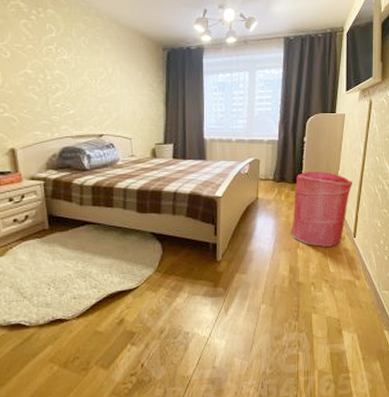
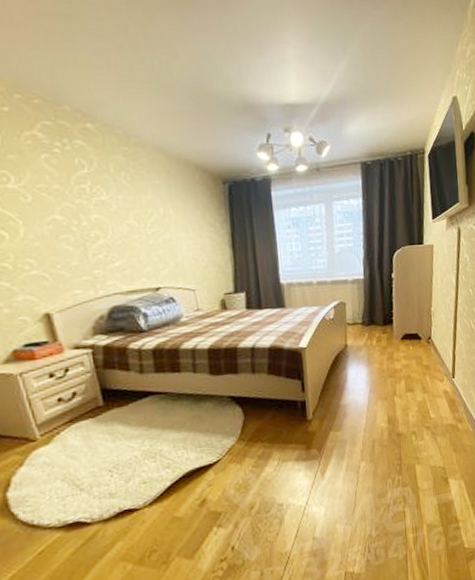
laundry hamper: present [291,172,353,247] -> none [386,310,447,392]

